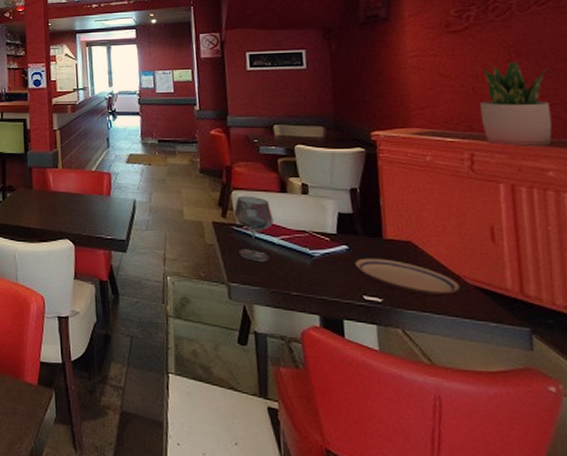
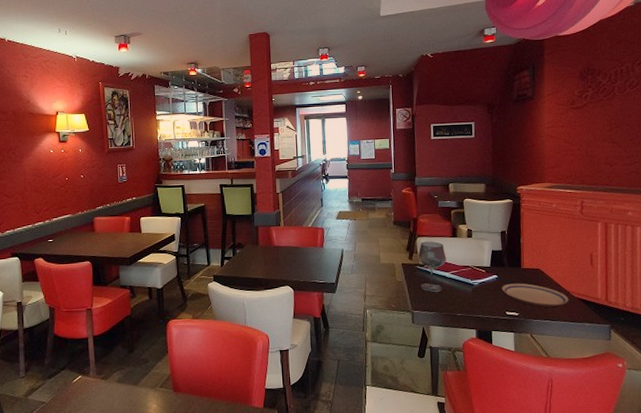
planter: present [480,61,553,146] -> none [589,131,634,194]

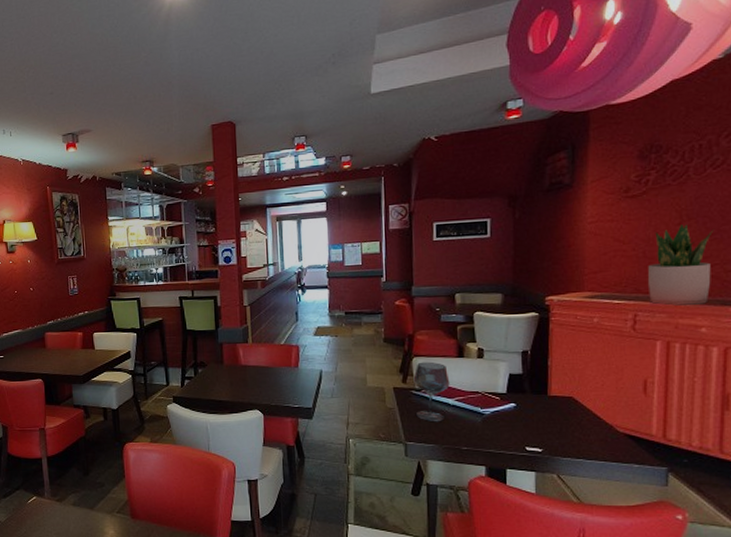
plate: present [502,283,569,307] -> none [521,413,612,443]
planter: none [589,131,634,194] -> present [647,224,714,306]

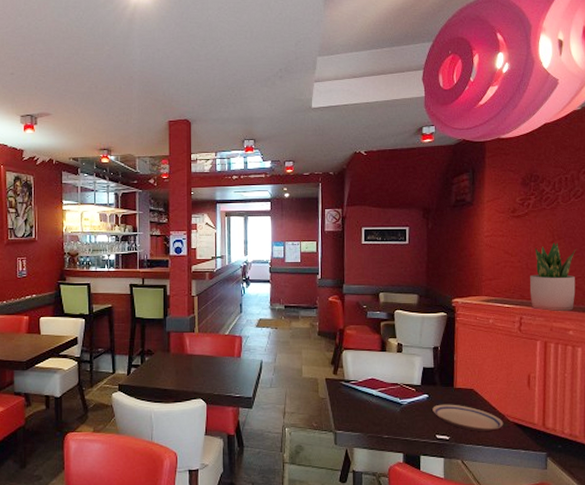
wine glass: present [413,361,450,422] -> none [343,355,374,412]
plate: none [521,413,612,443] -> present [432,404,504,431]

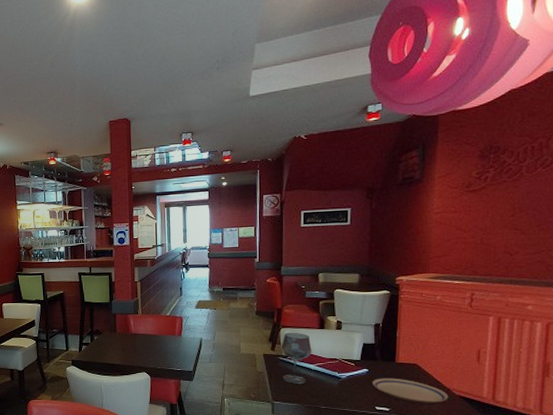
wine glass: none [343,355,374,412] -> present [281,332,312,385]
planter: present [529,243,577,311] -> none [483,216,542,286]

